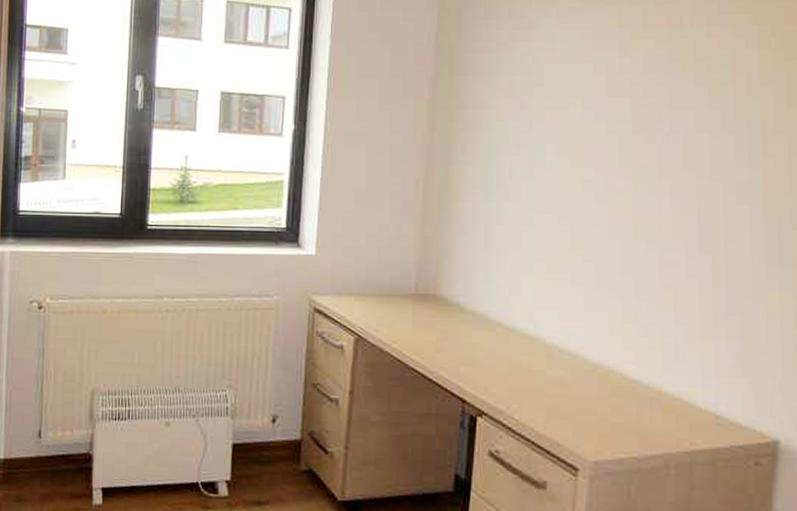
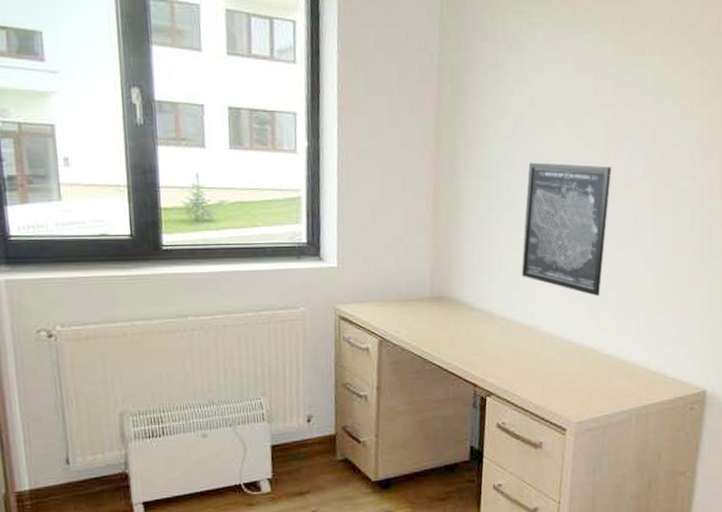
wall art: none [524,147,642,306] -> present [521,162,612,296]

